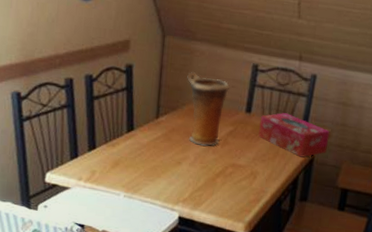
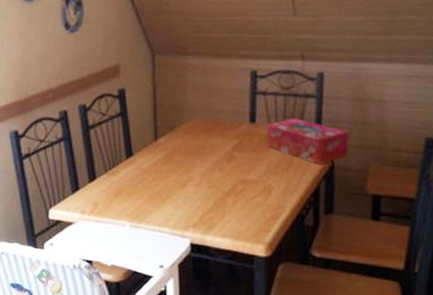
vase: present [187,71,230,146] -> none [182,87,228,164]

